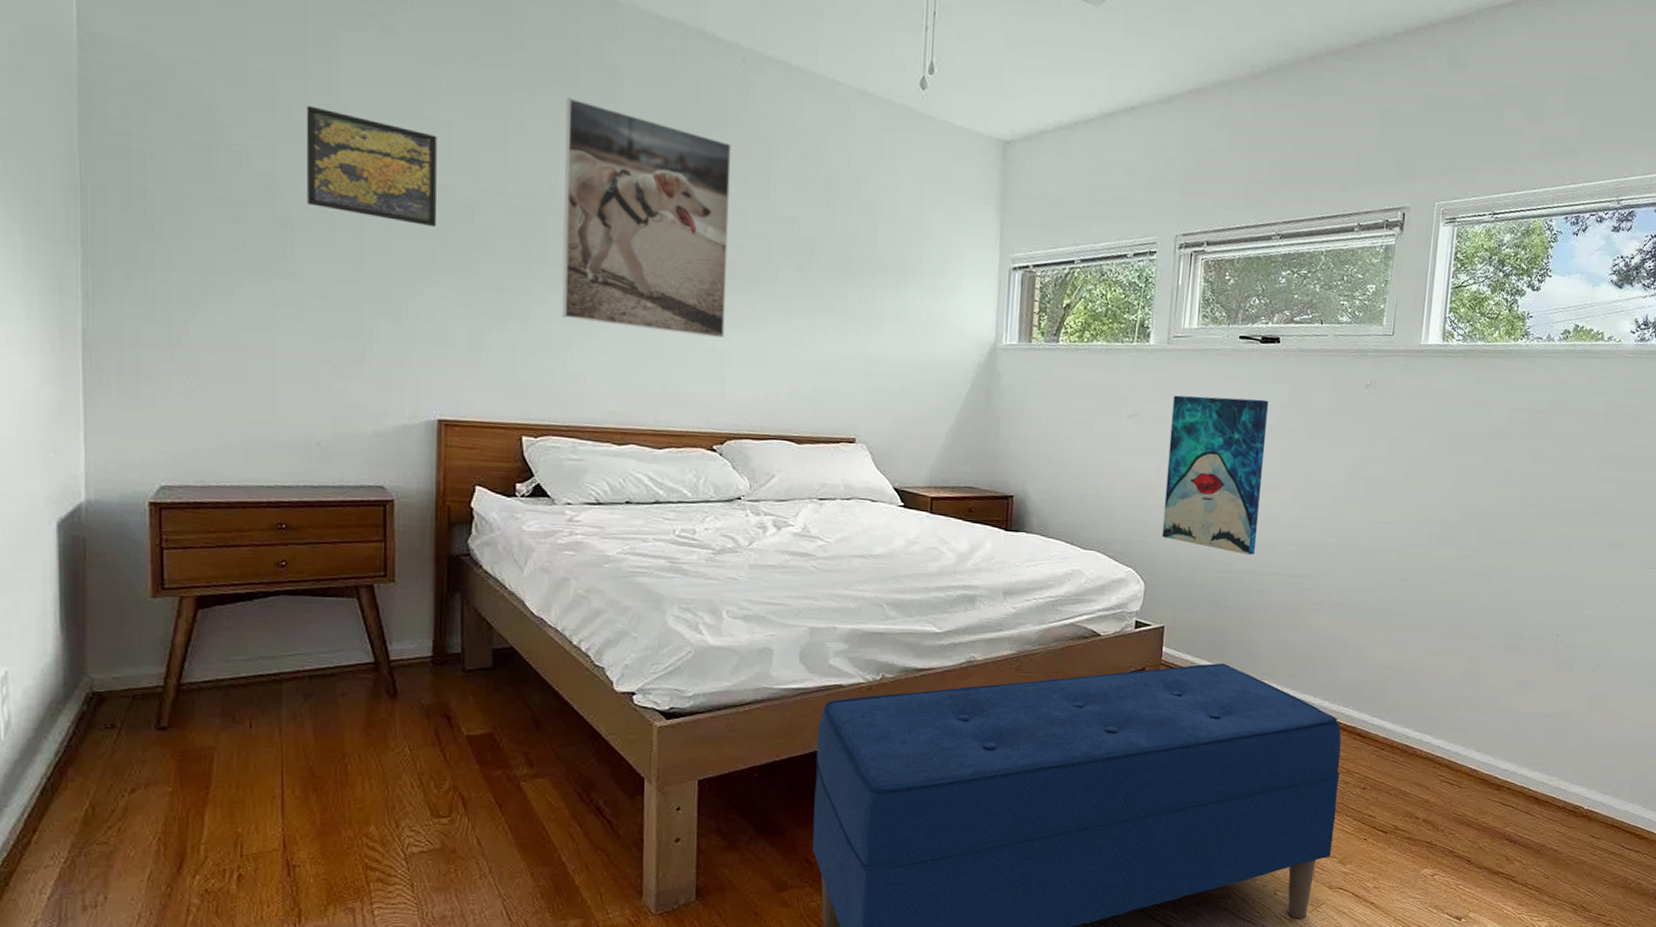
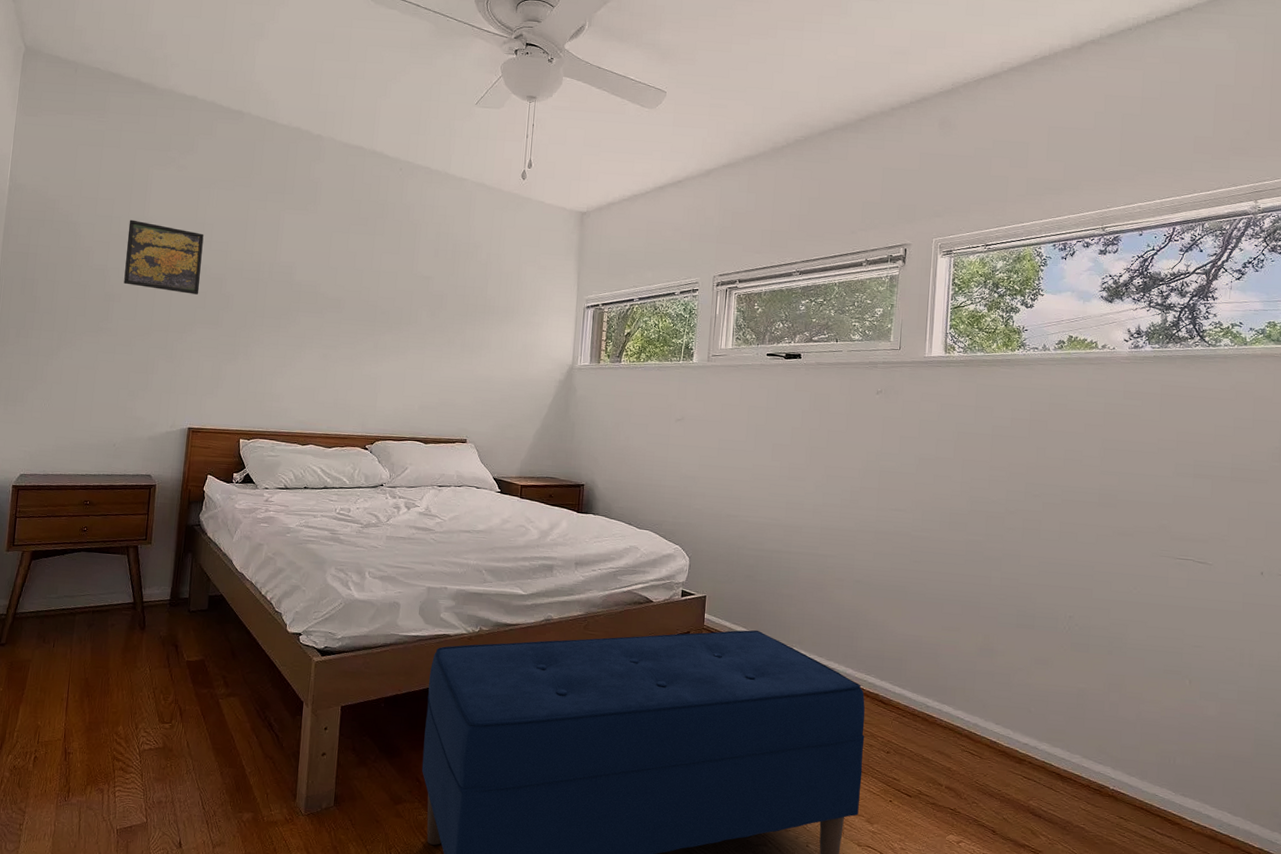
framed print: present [561,98,732,338] -> none [271,203,390,365]
wall art: present [1162,395,1269,555] -> none [703,402,793,536]

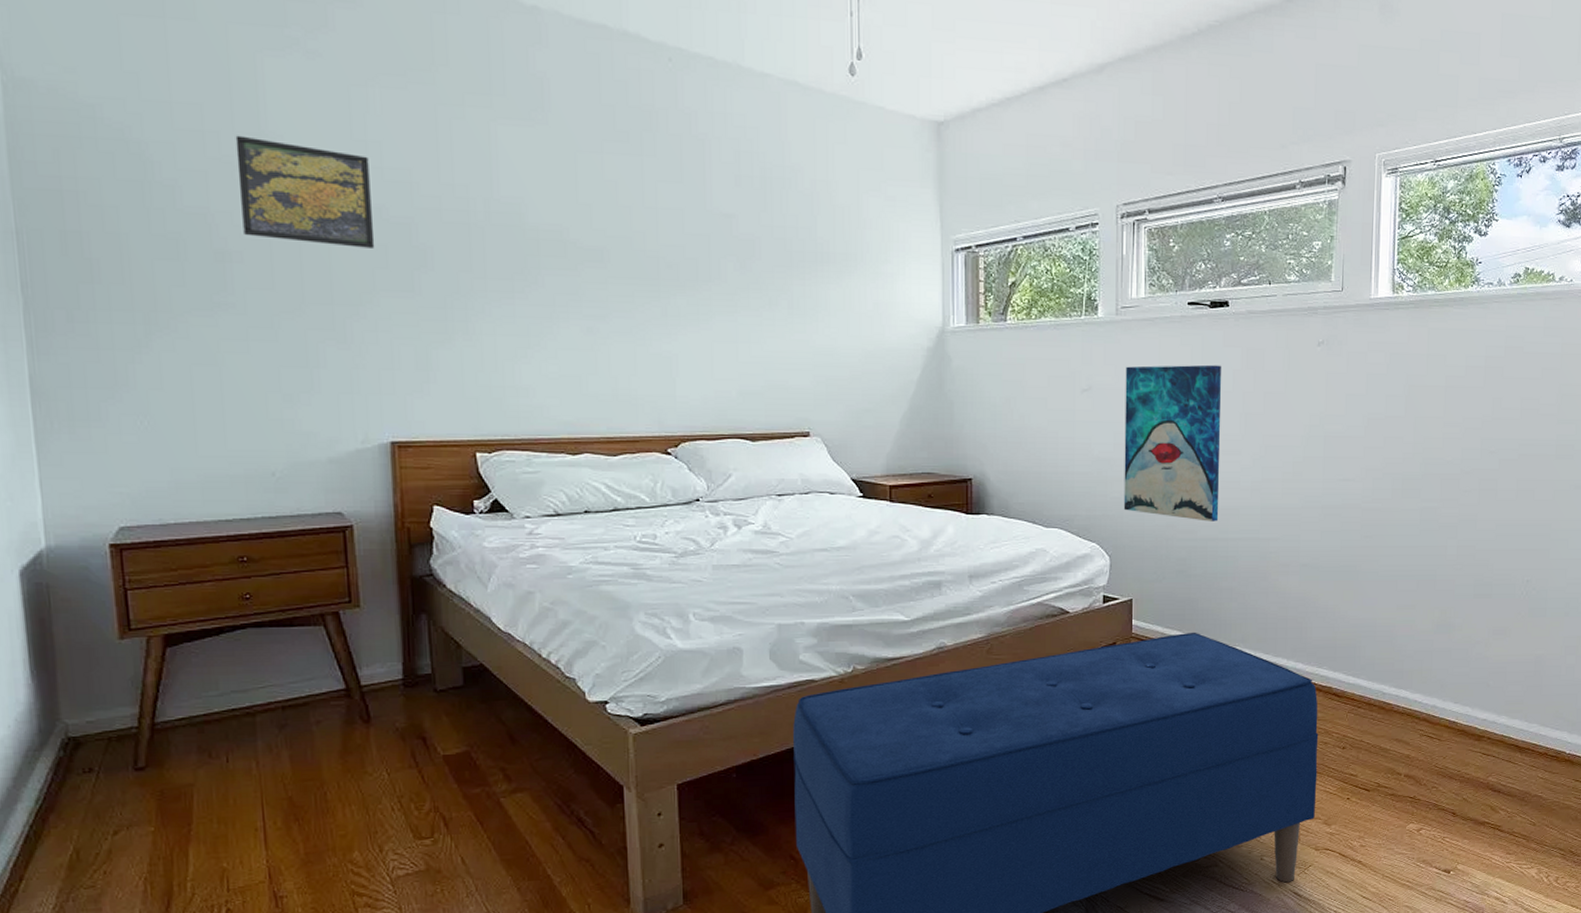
wall art: none [703,402,793,536] -> present [1123,364,1222,522]

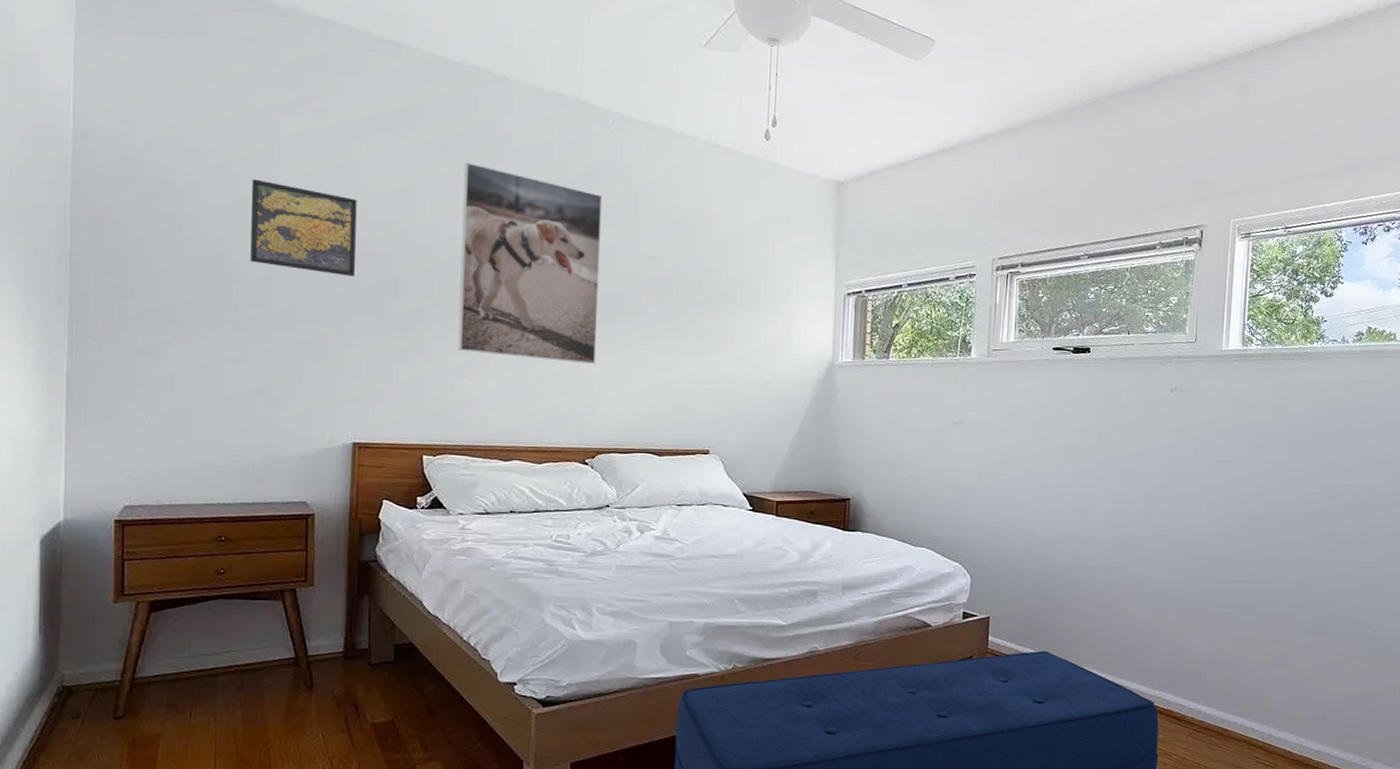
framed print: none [495,109,671,340] -> present [457,162,603,364]
wall art: present [1123,364,1222,522] -> none [985,403,1082,549]

